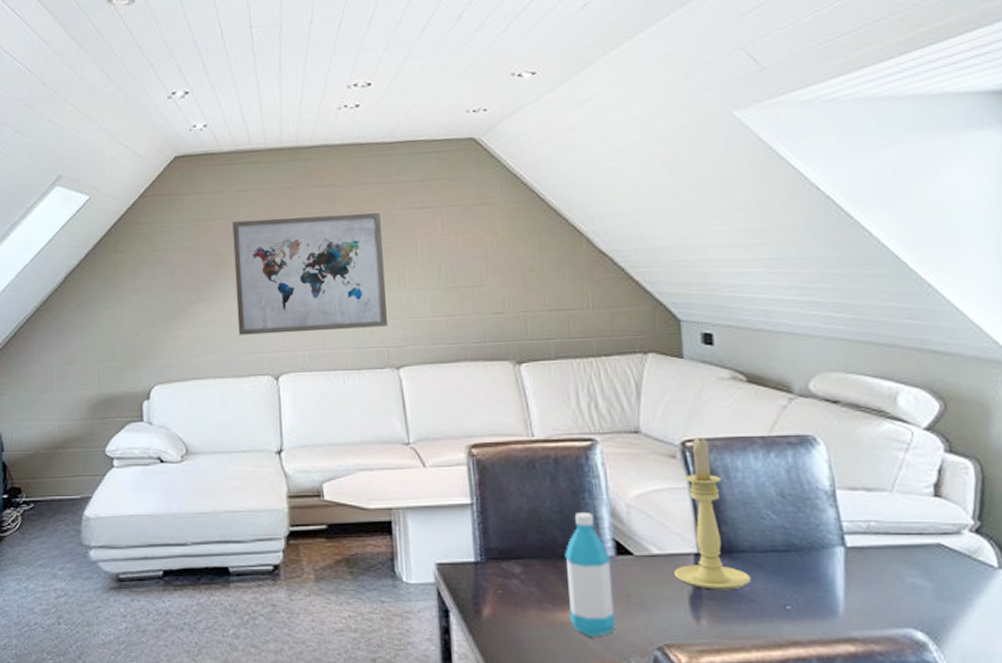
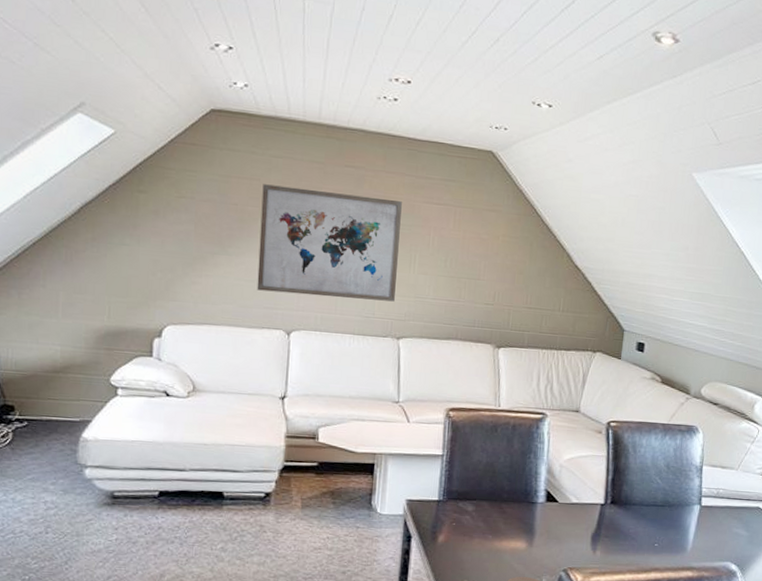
water bottle: present [564,513,616,636] -> none [503,468,541,560]
candle holder: present [674,438,751,590] -> none [584,420,636,531]

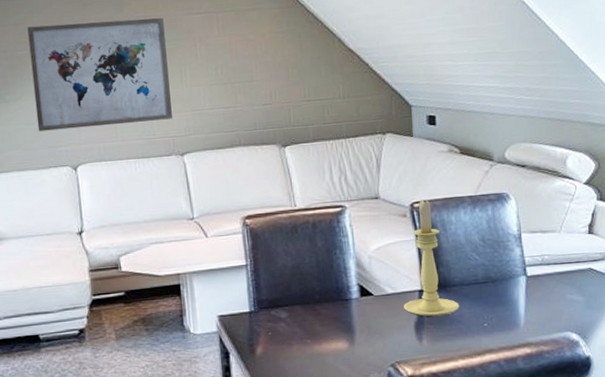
candle holder: none [584,420,636,531] -> present [404,200,460,317]

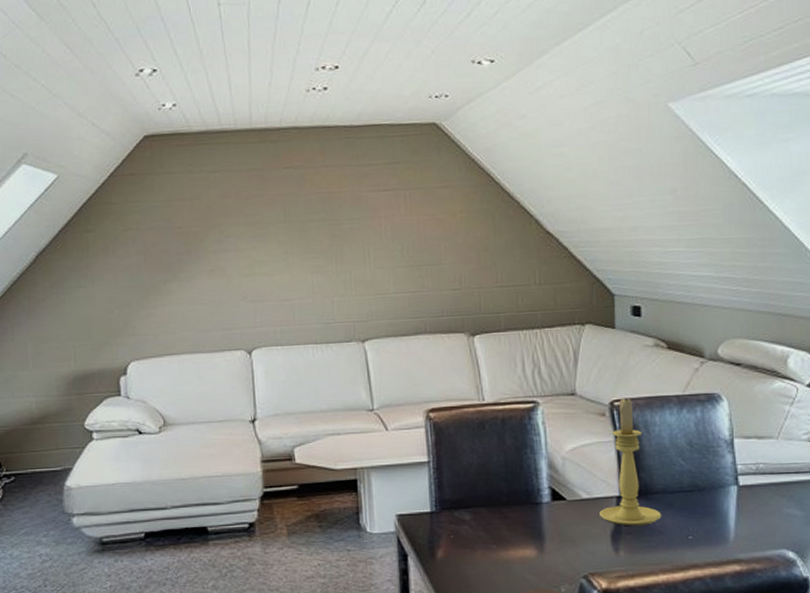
wall art: present [27,18,172,132] -> none [204,194,354,313]

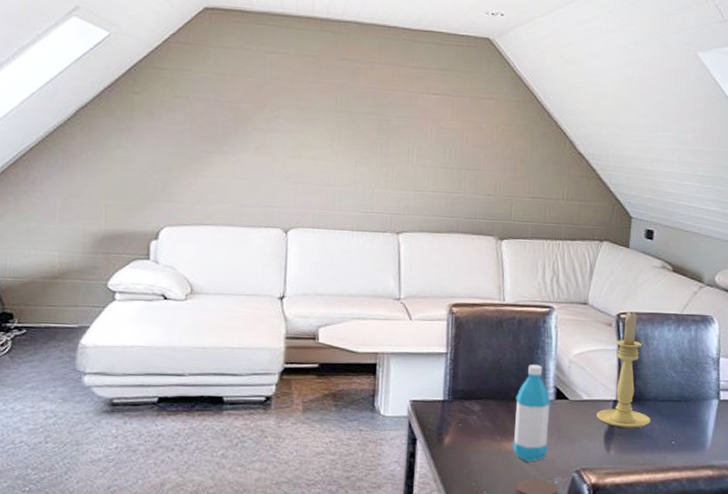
water bottle: none [508,465,549,570] -> present [512,365,551,462]

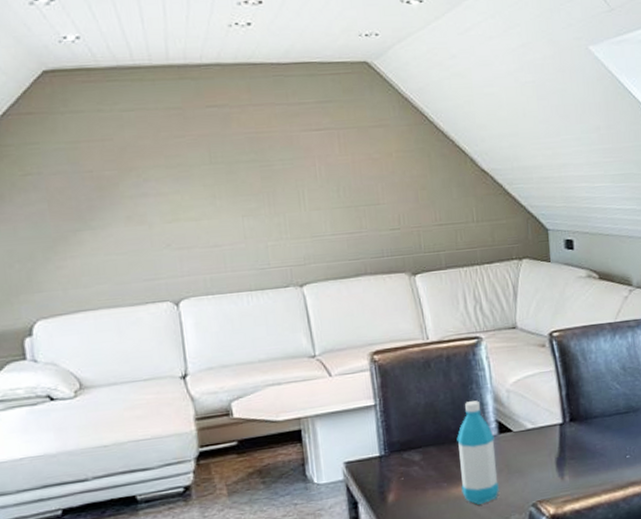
candle holder: present [596,311,651,429] -> none [544,328,602,452]

